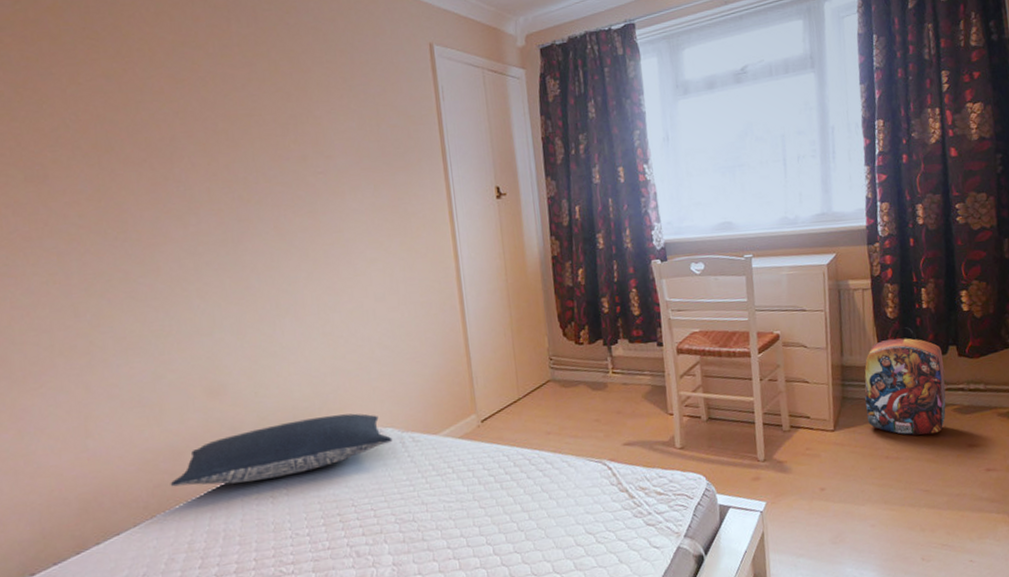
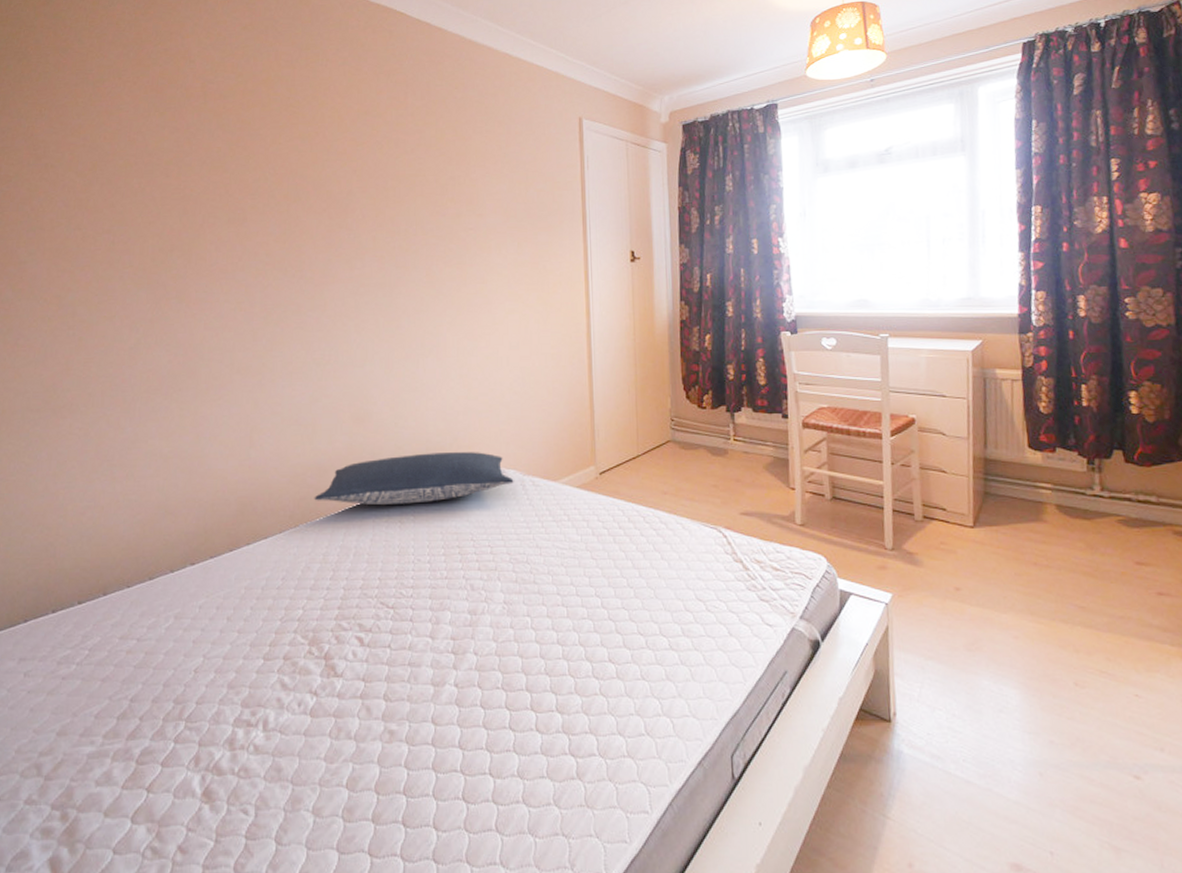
backpack: present [864,327,946,436] -> none [1010,425,1109,545]

